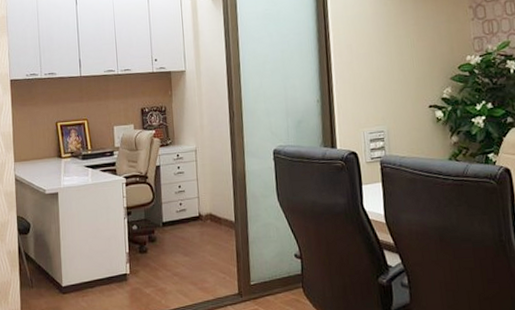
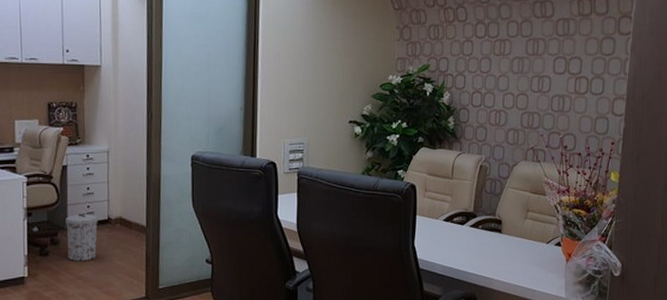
trash can: none [161,210,191,259] -> present [66,213,98,262]

